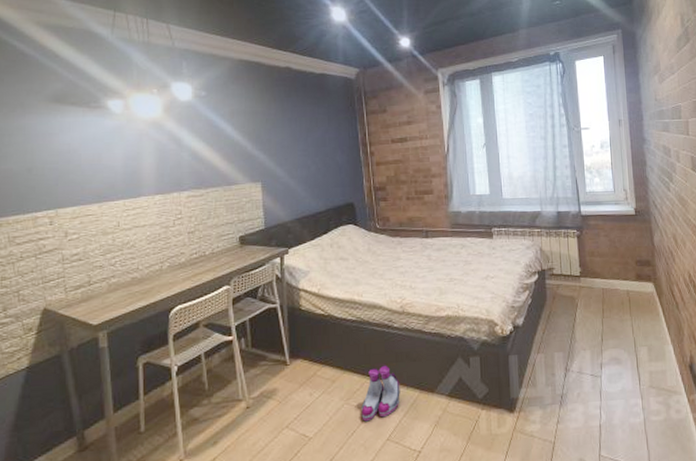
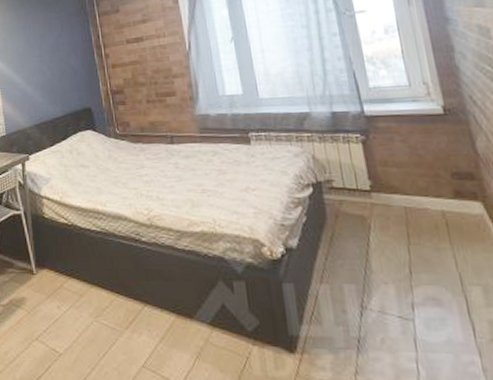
boots: present [361,365,400,422] -> none [112,282,154,343]

